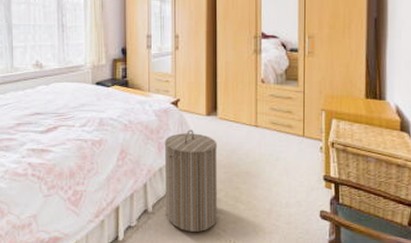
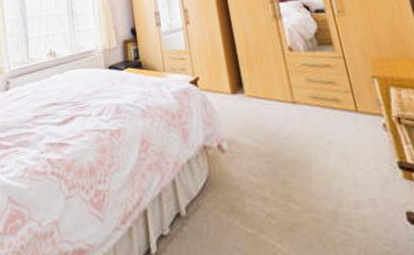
laundry hamper: present [164,129,217,232] -> none [188,111,268,243]

